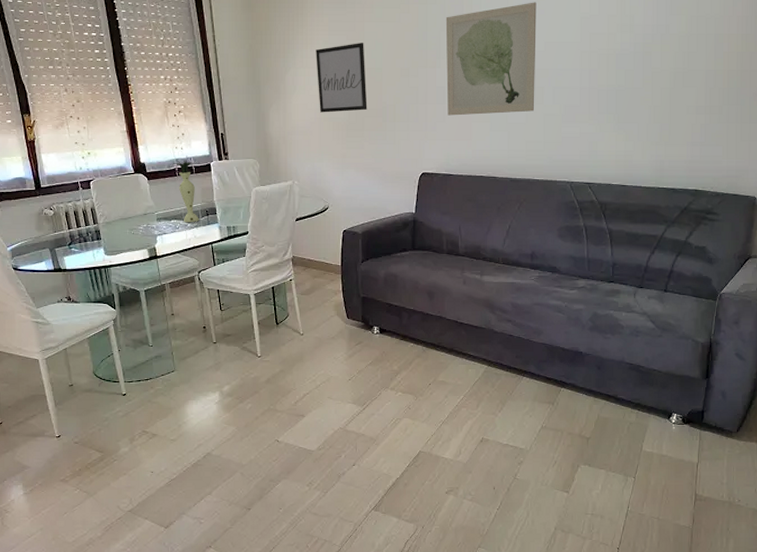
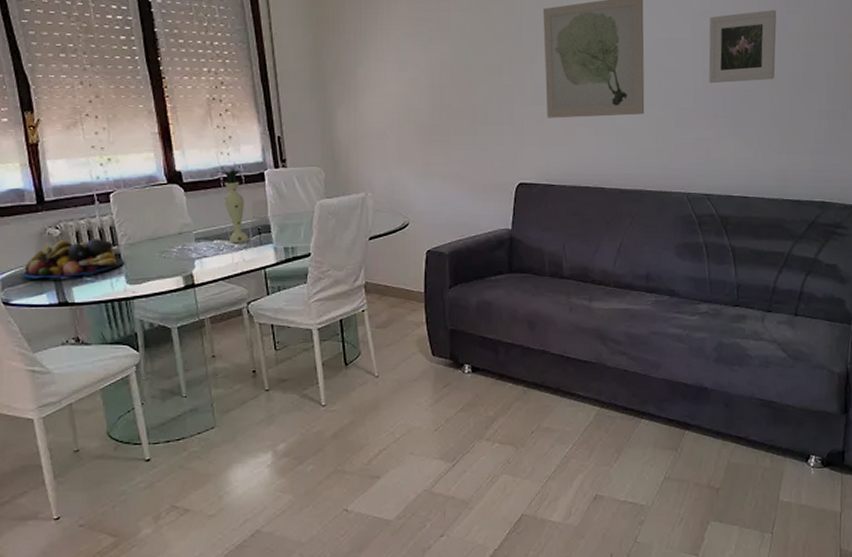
fruit bowl: none [26,218,102,250] -> present [22,239,124,279]
wall art: present [316,43,367,113] -> none [393,34,454,114]
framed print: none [594,13,661,83] -> present [708,10,777,84]

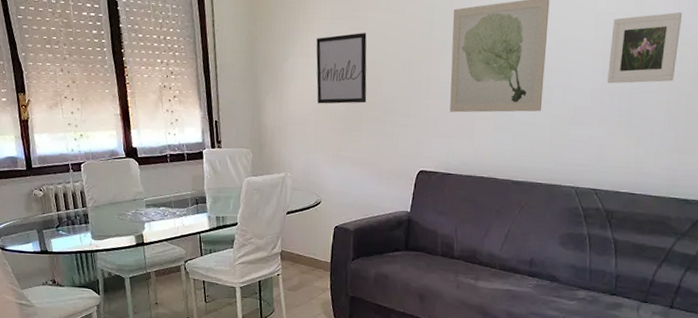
fruit bowl: present [22,239,124,279] -> none [15,200,90,231]
vase: present [214,166,250,244] -> none [163,145,189,211]
wall art: none [393,34,454,114] -> present [316,33,367,104]

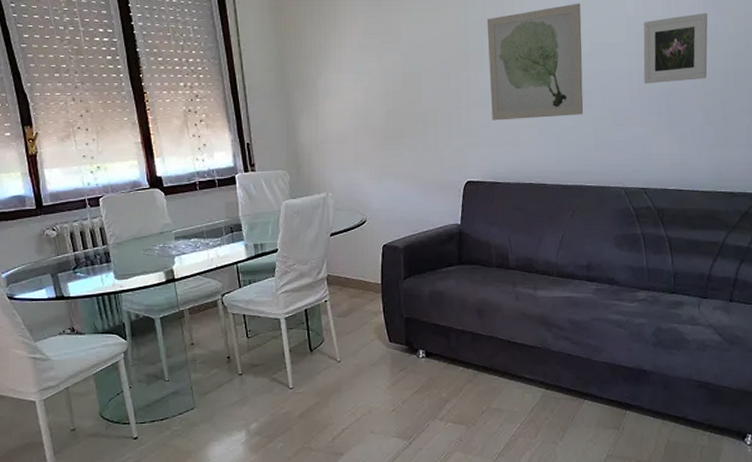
wall art: present [316,33,367,104] -> none [349,46,406,120]

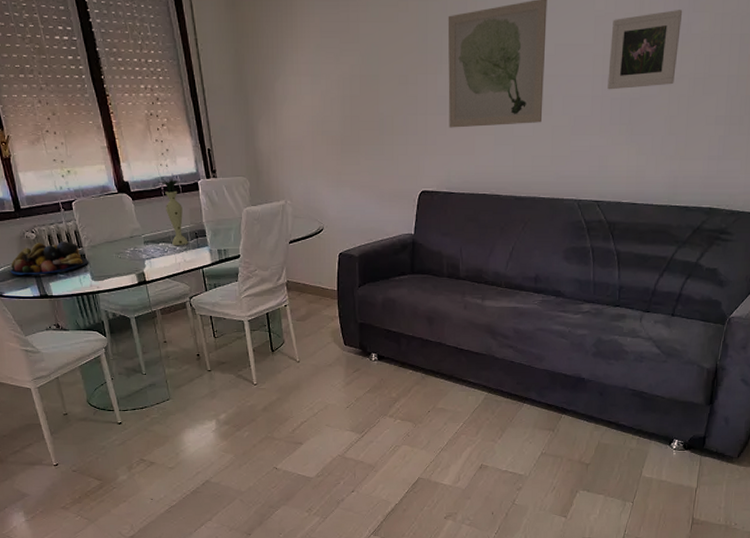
fruit bowl: none [24,239,112,276] -> present [10,242,88,275]
vase: none [191,171,223,241] -> present [156,177,189,246]

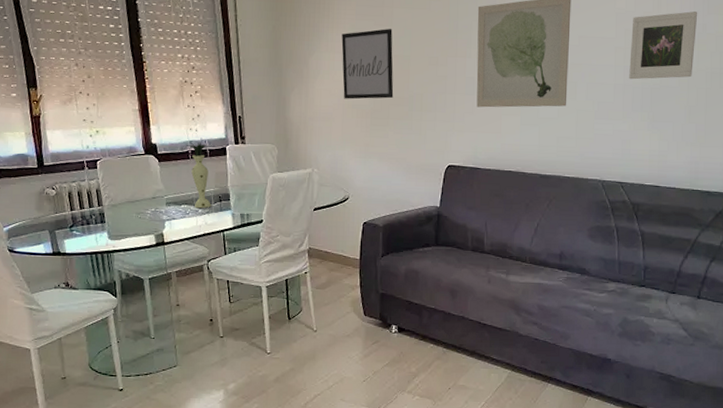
fruit bowl: present [10,242,88,275] -> none [24,199,107,232]
wall art: none [307,46,363,125] -> present [341,29,394,99]

